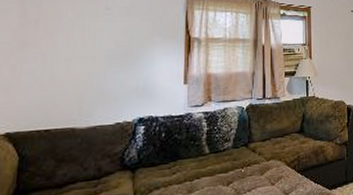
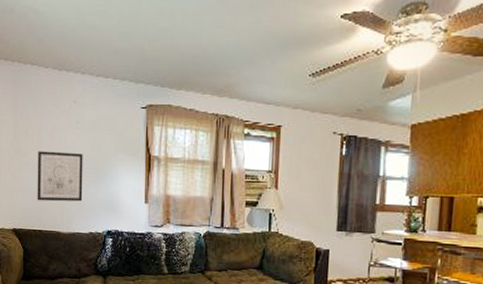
wall art: none [45,39,112,96] -> present [37,151,83,202]

